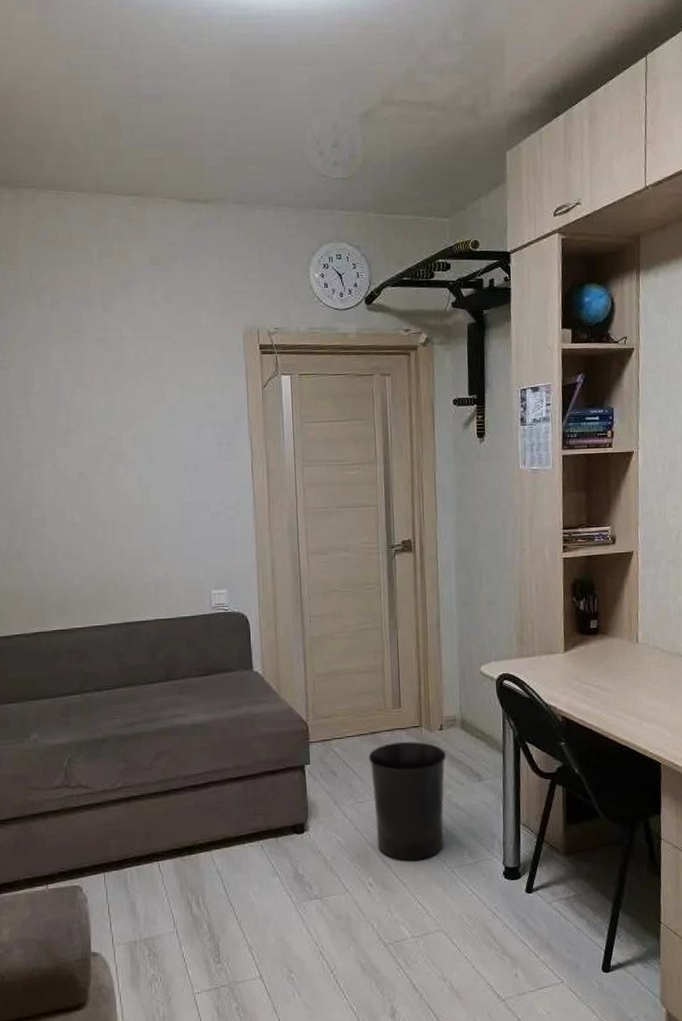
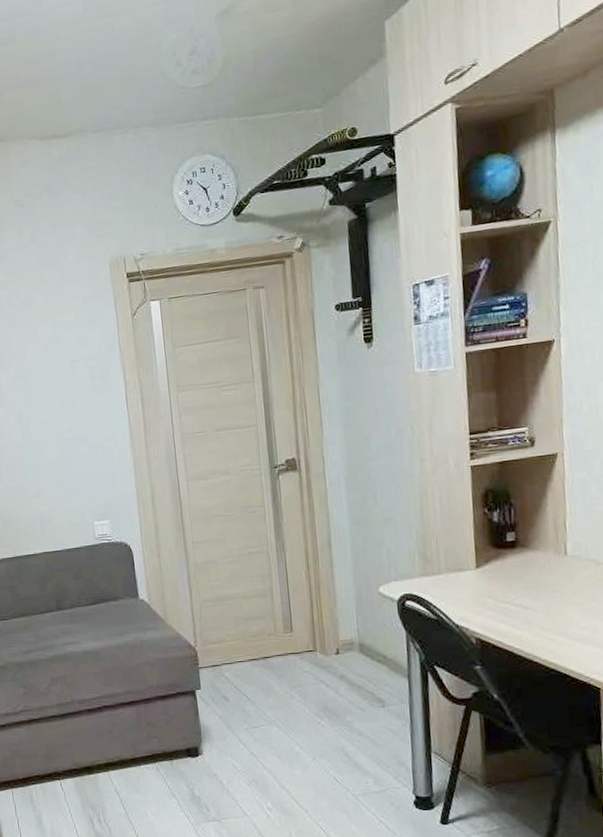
waste bin: present [368,741,447,861] -> none [260,666,346,787]

